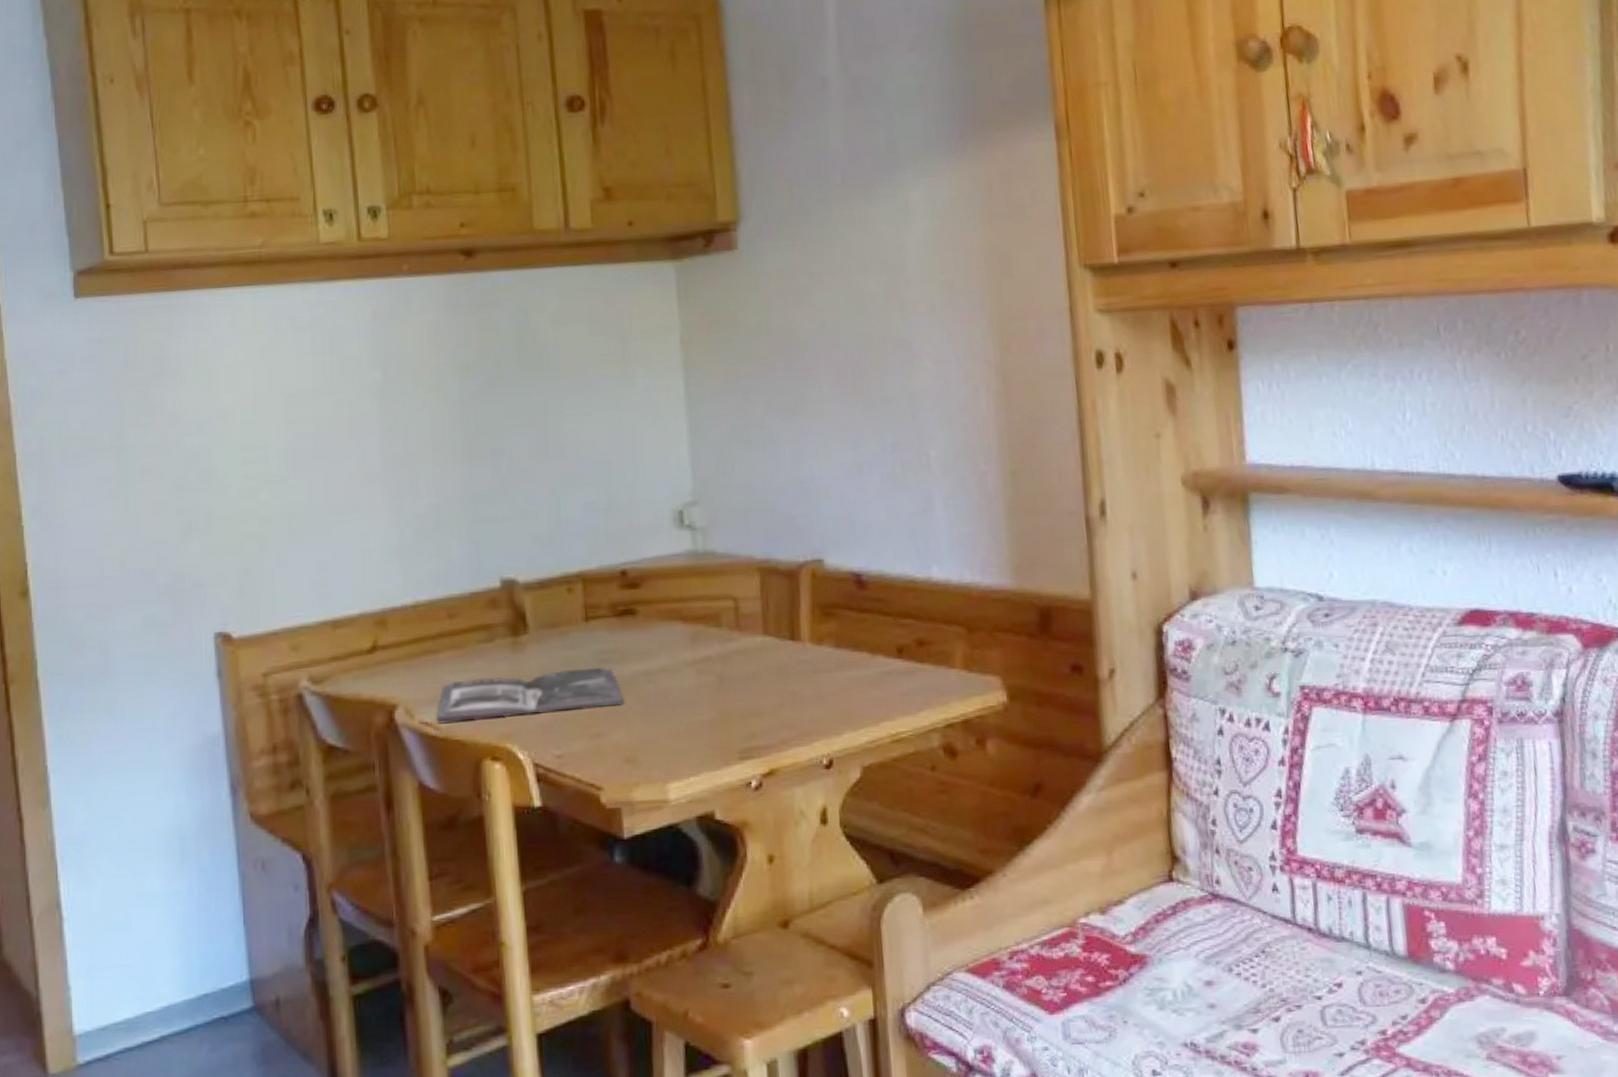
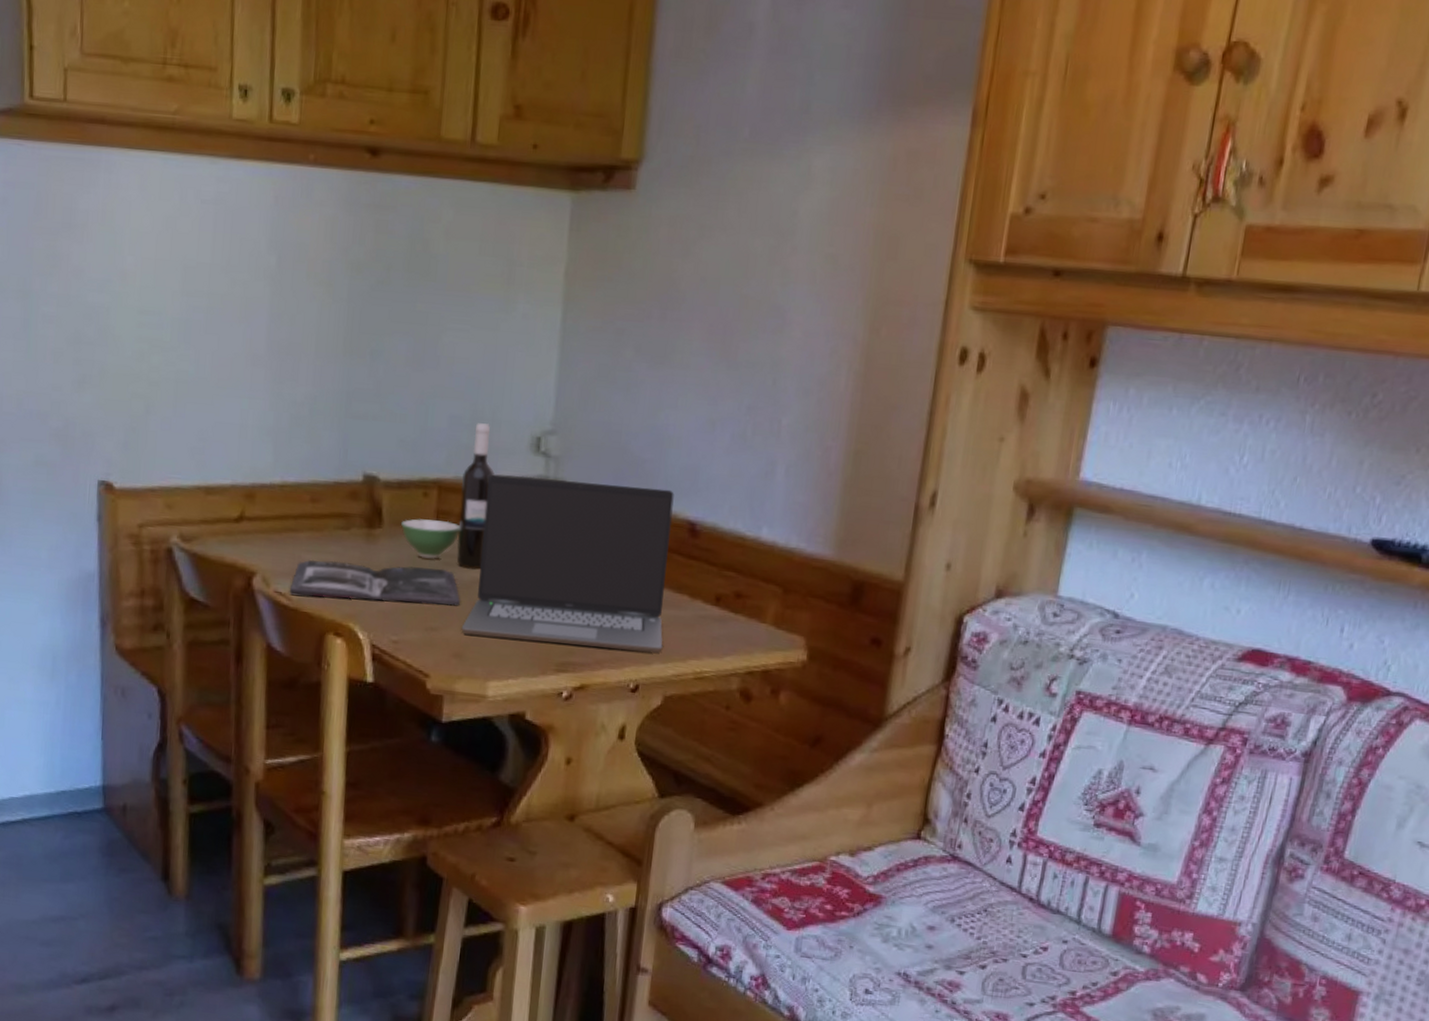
bowl: none [547,614,613,659] -> present [400,518,461,559]
wine bottle: none [606,505,642,662] -> present [456,423,496,569]
laptop: none [629,543,851,735] -> present [461,474,674,653]

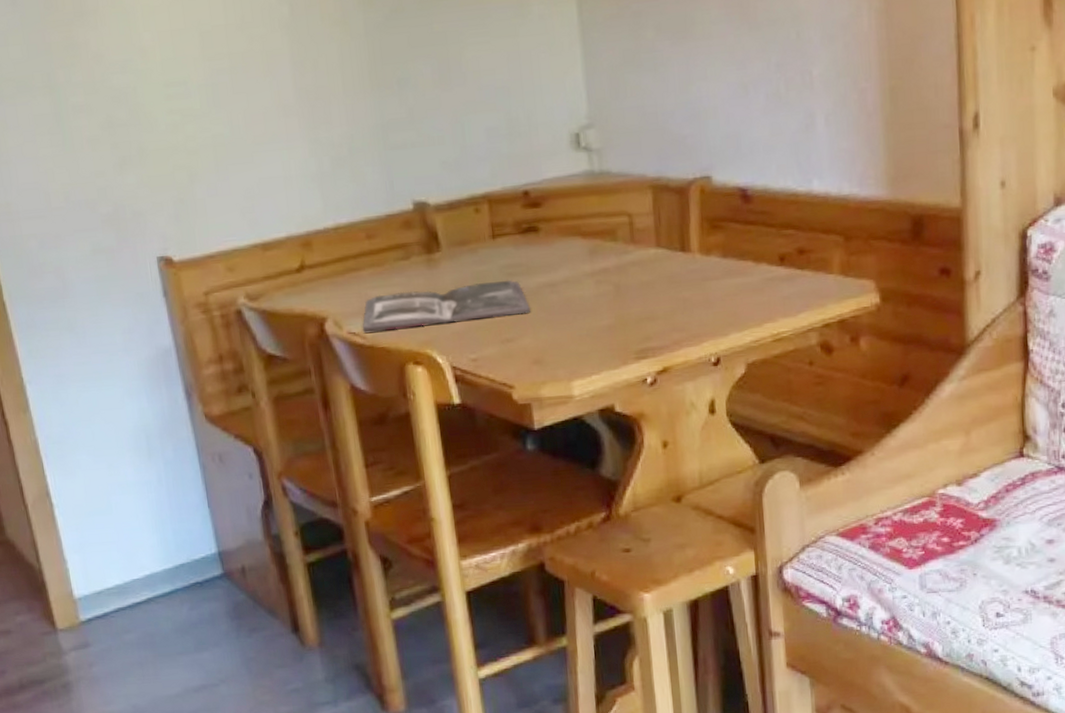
bowl: present [400,518,461,559] -> none [457,232,518,273]
wine bottle: present [456,423,496,569] -> none [509,130,545,275]
laptop: present [461,474,674,653] -> none [534,160,737,340]

